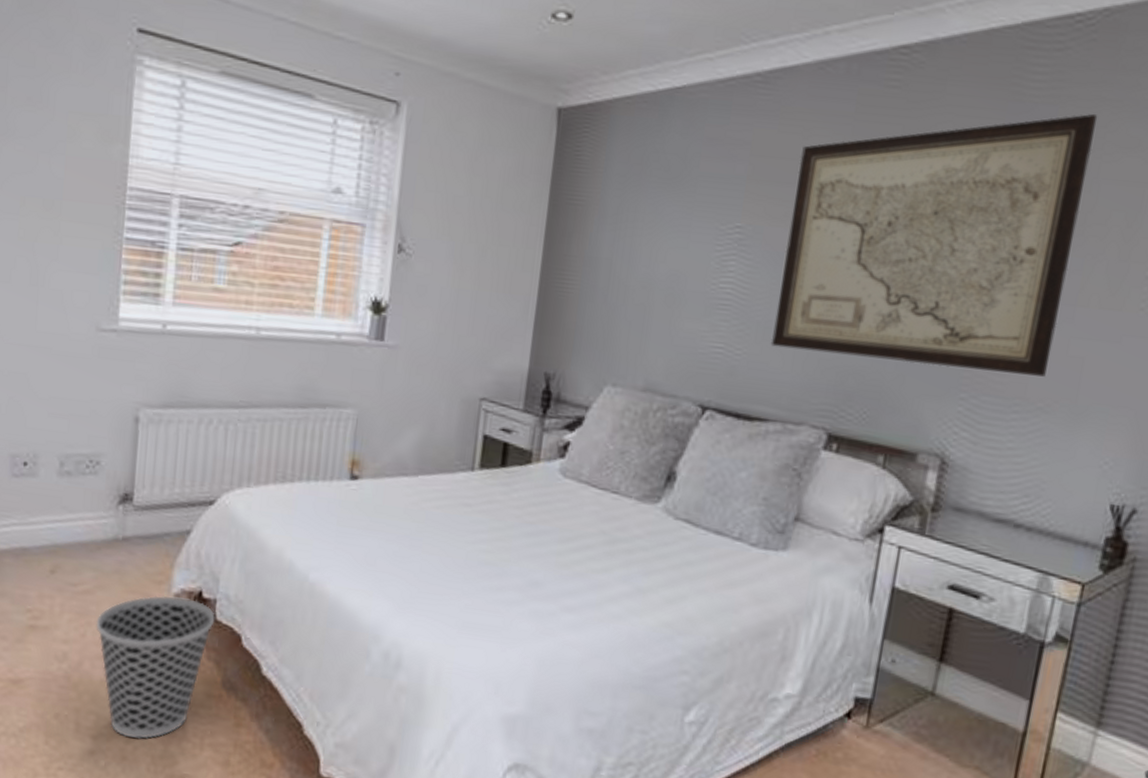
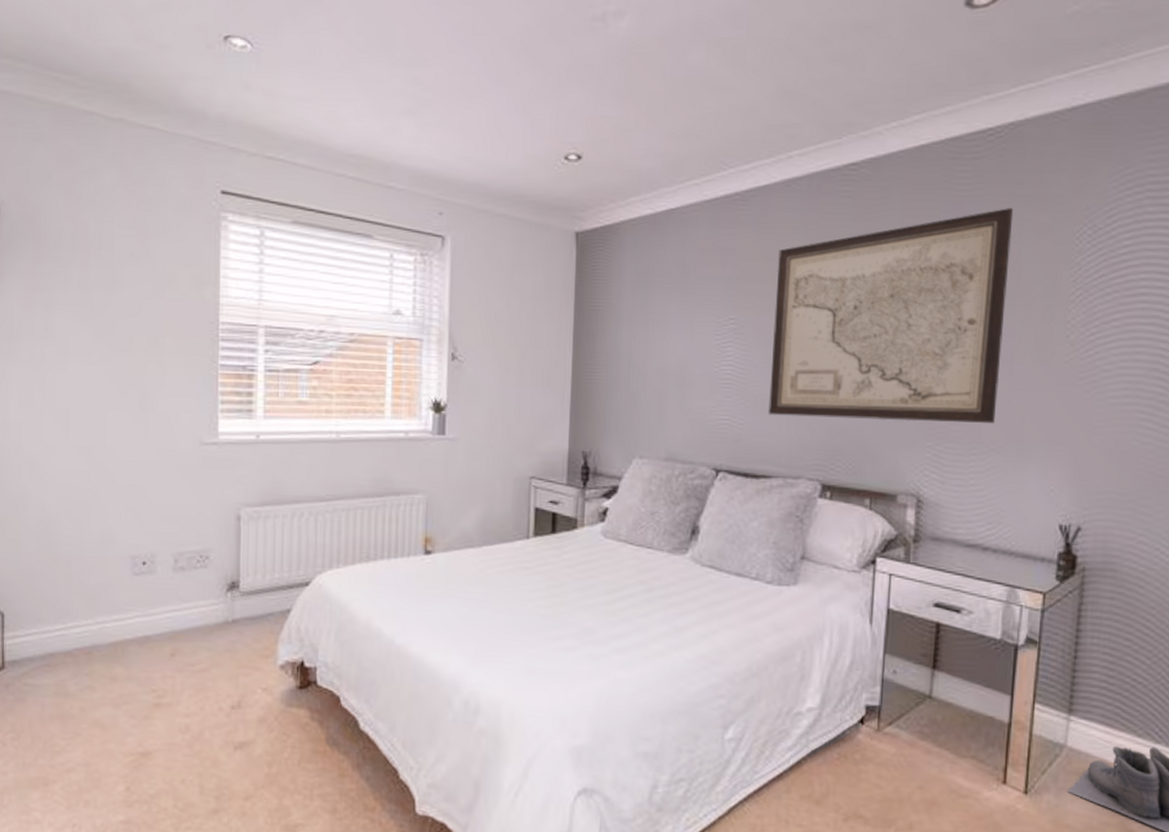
wastebasket: present [96,595,215,739] -> none [213,668,316,795]

